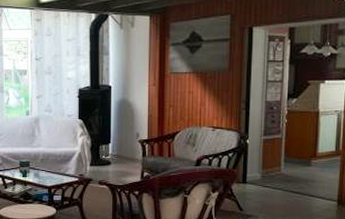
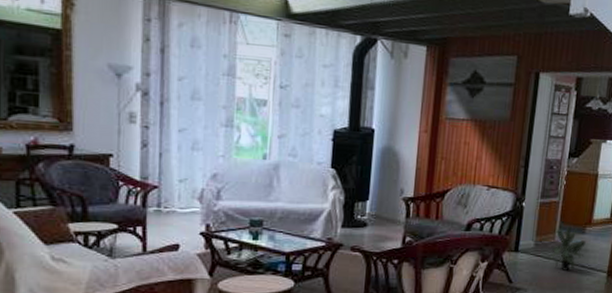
potted plant: none [278,159,312,200] -> present [550,226,586,271]

